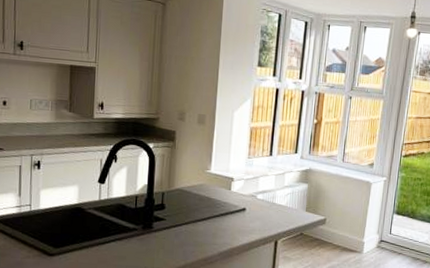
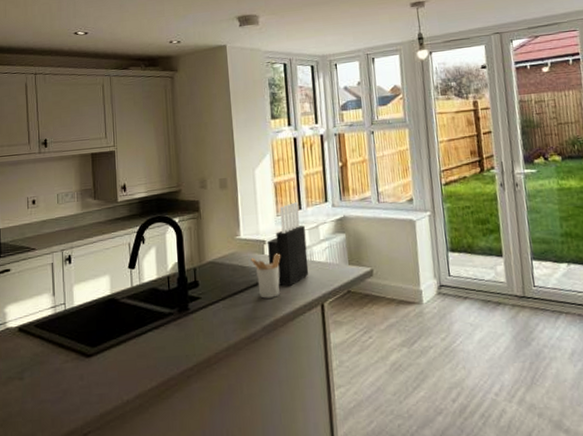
utensil holder: none [217,191,246,229] -> present [251,253,281,299]
knife block: none [233,148,272,222] -> present [268,202,309,286]

